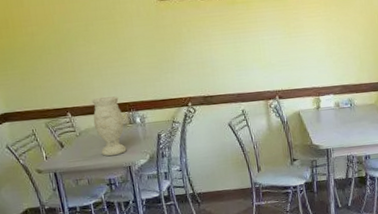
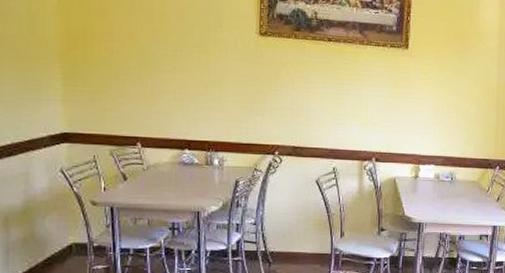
vase: present [91,96,127,157] -> none [165,131,200,198]

